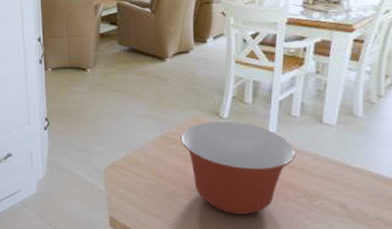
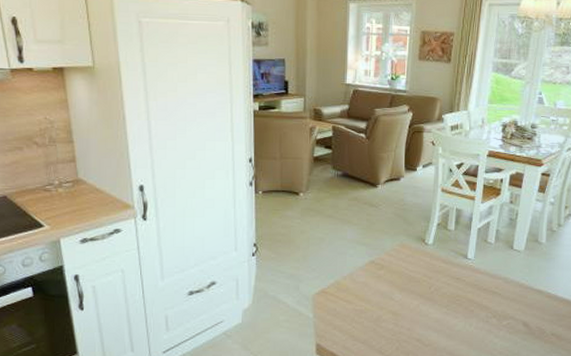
mixing bowl: present [181,121,297,215] -> none [388,247,490,336]

